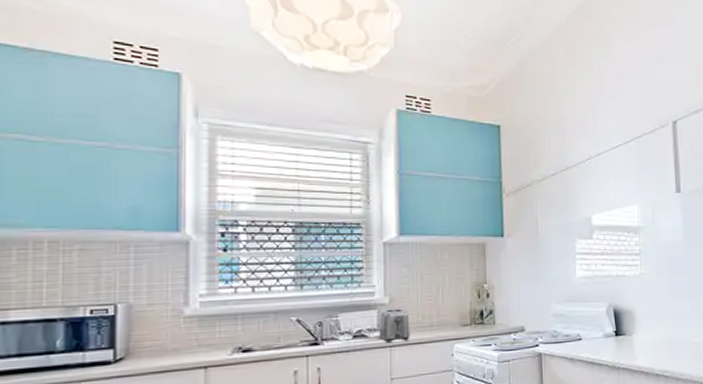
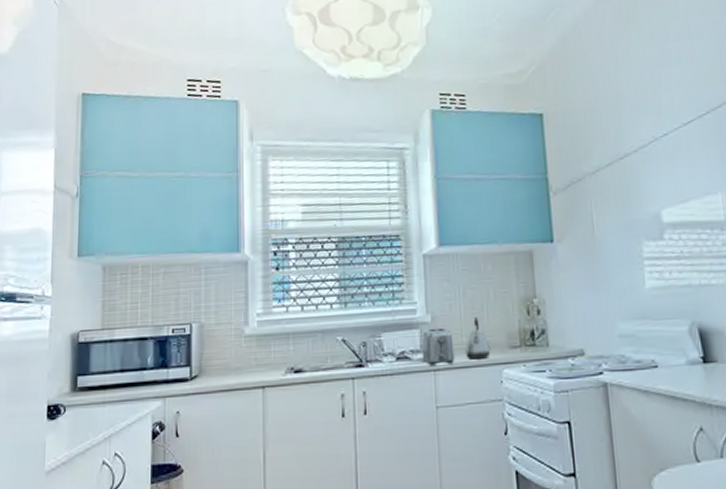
kettle: none [419,299,444,337] -> present [464,317,491,360]

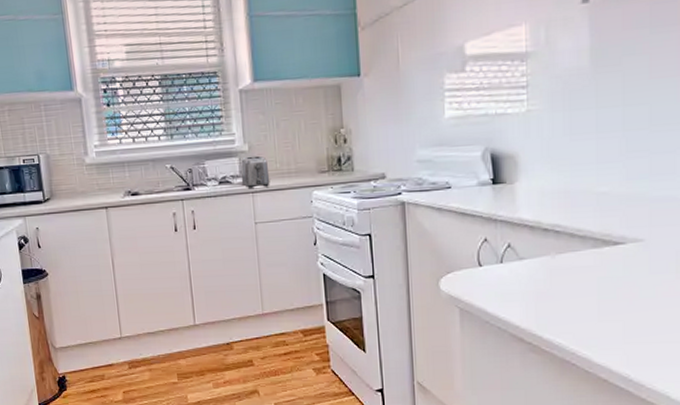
kettle: present [464,317,491,360] -> none [278,146,302,183]

